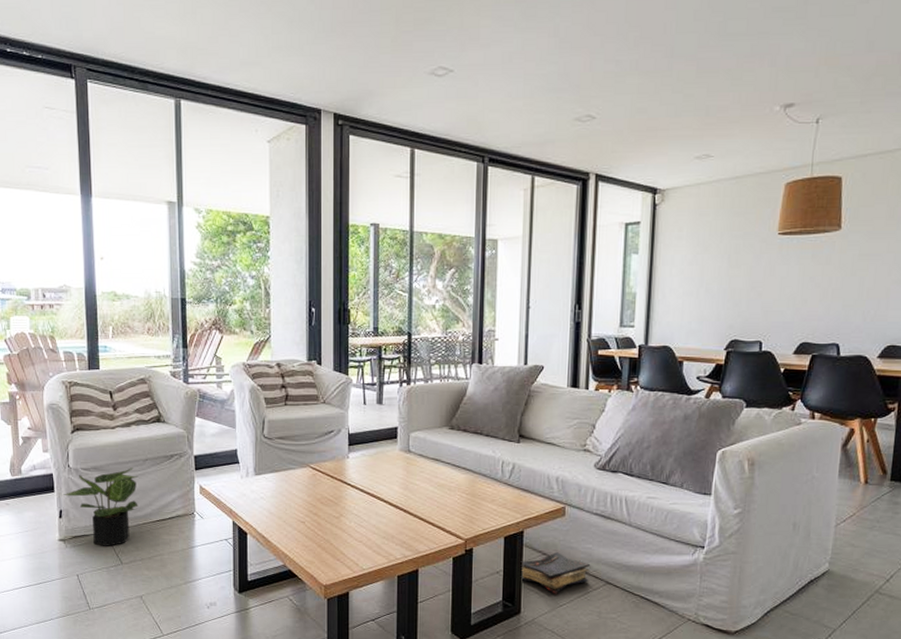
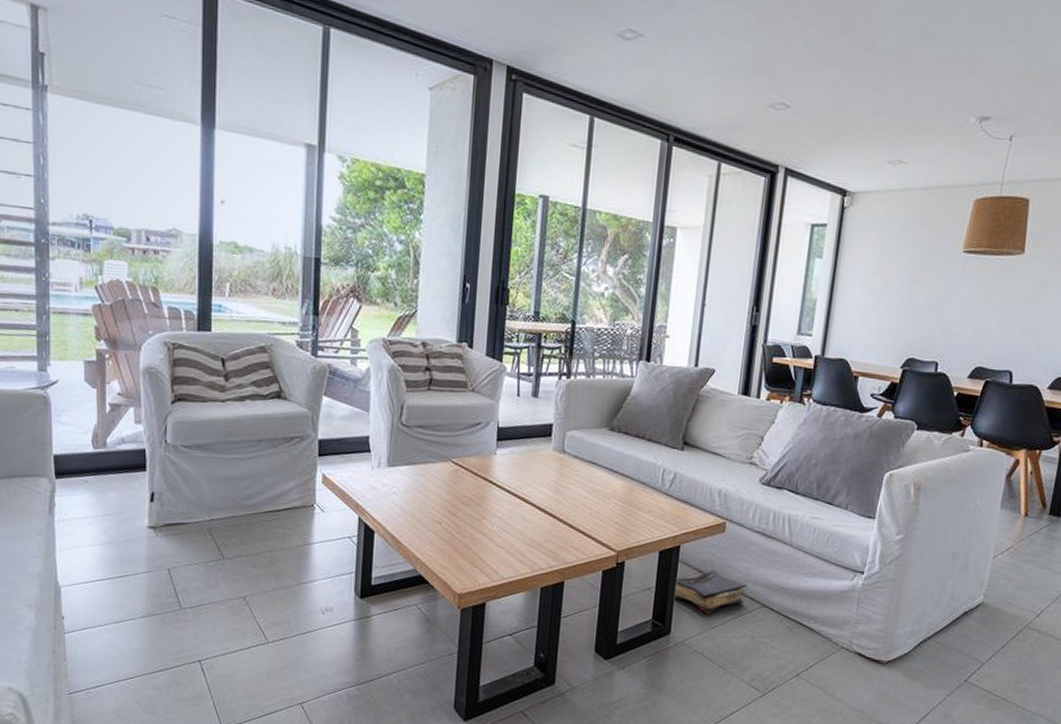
potted plant: present [63,468,139,546] -> none [157,448,250,538]

